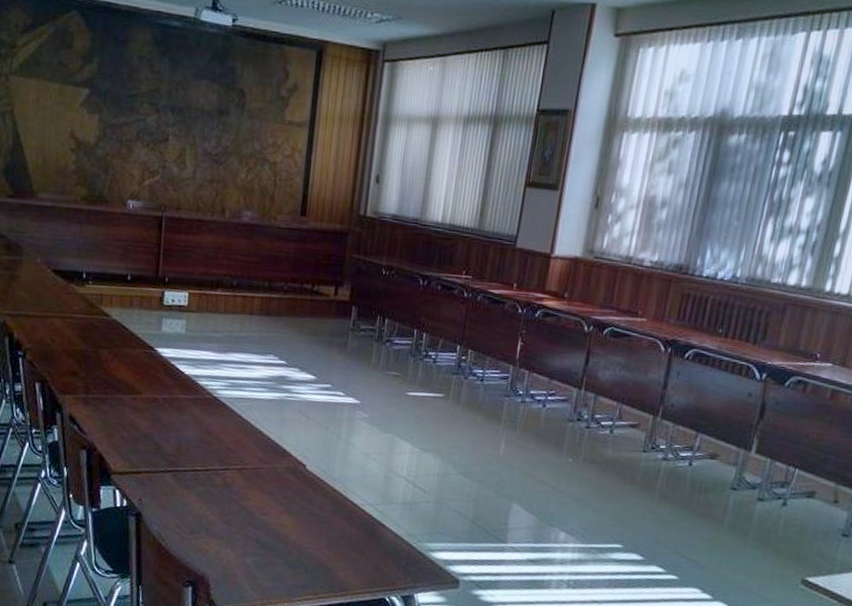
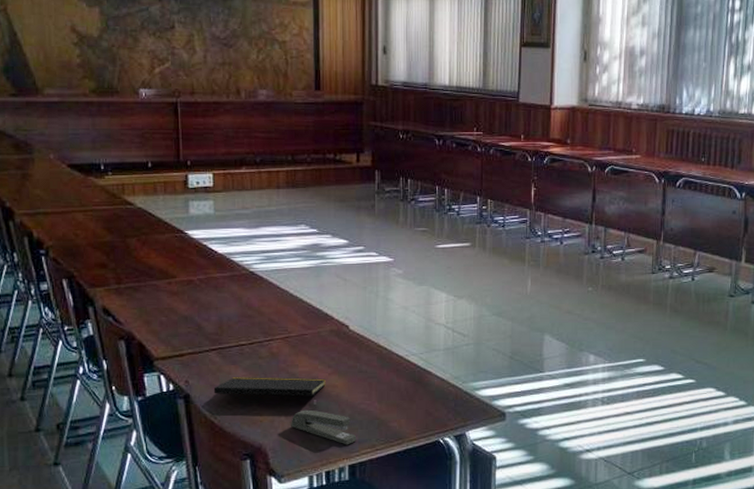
notepad: none [164,501,276,545] -> present [213,376,326,408]
stapler: none [236,545,301,588] -> present [291,409,357,445]

